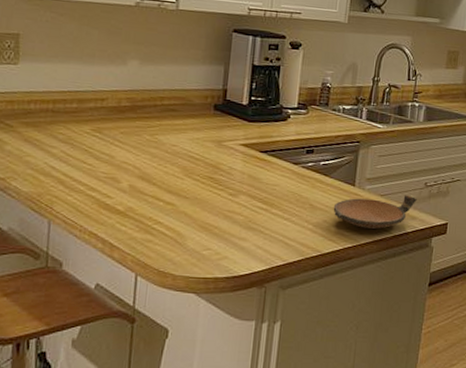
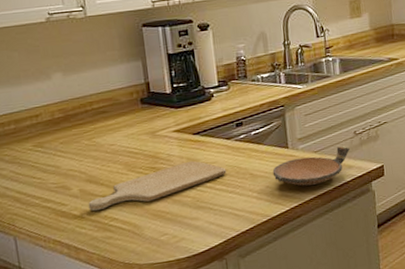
chopping board: none [134,178,287,212] -> present [88,160,227,211]

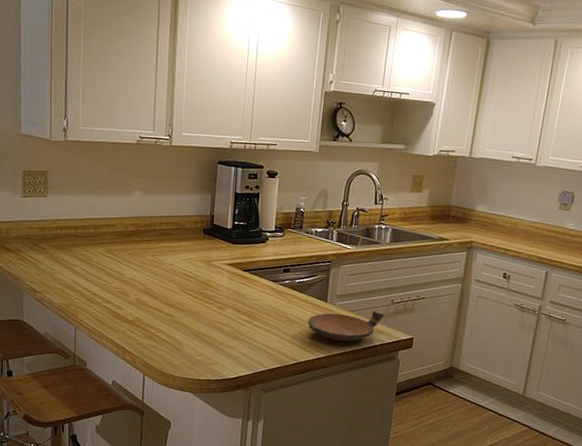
chopping board: present [88,160,227,211] -> none [141,294,267,322]

